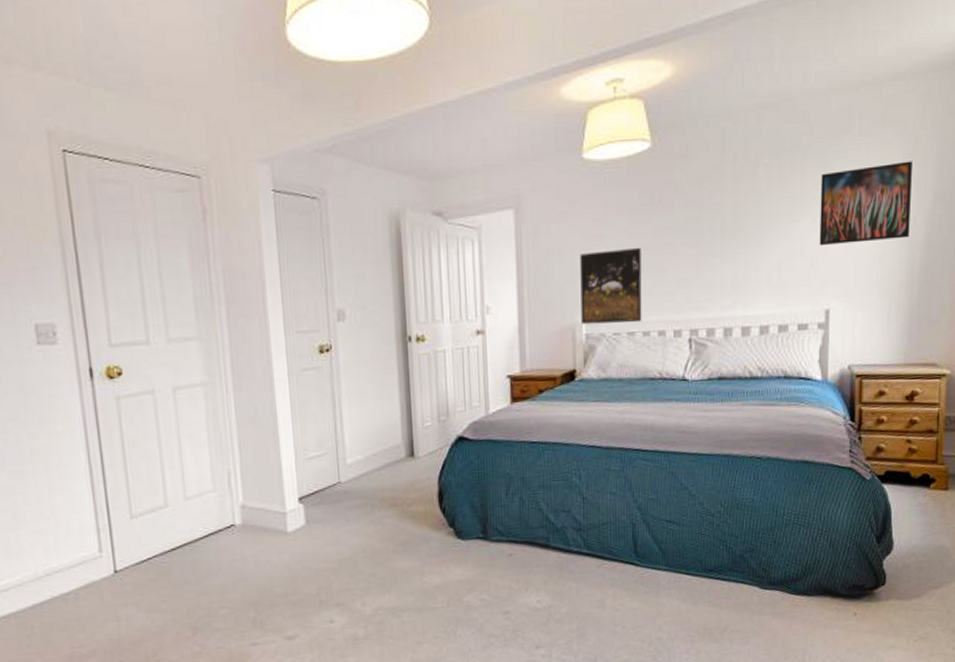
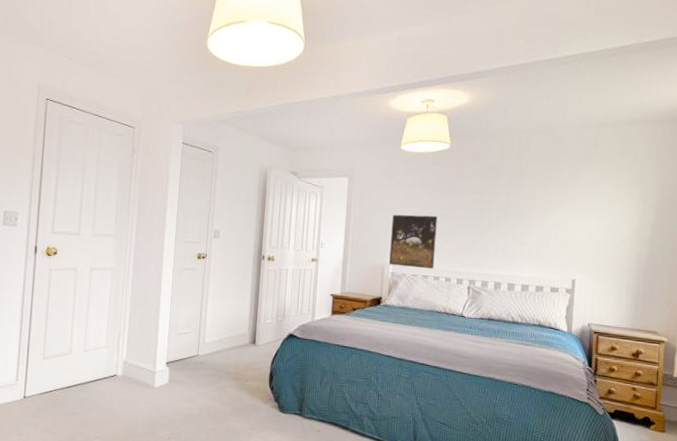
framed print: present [819,161,912,246] -> none [569,181,641,236]

